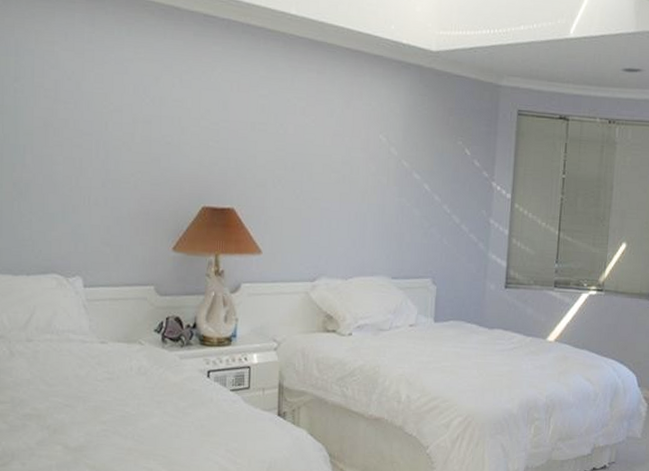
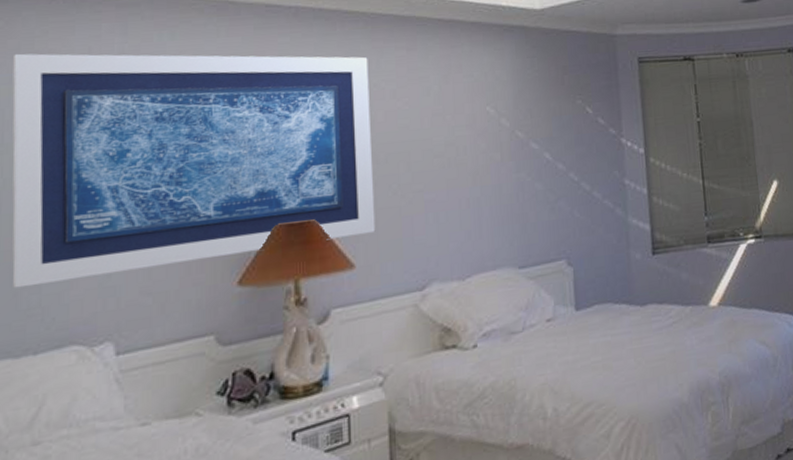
wall art: none [9,30,285,228] -> present [12,53,376,289]

